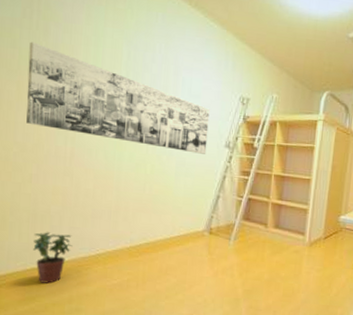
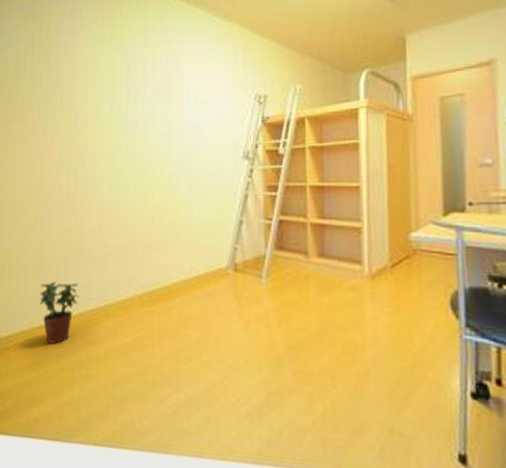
wall art: present [26,41,210,154] -> none [30,76,222,171]

